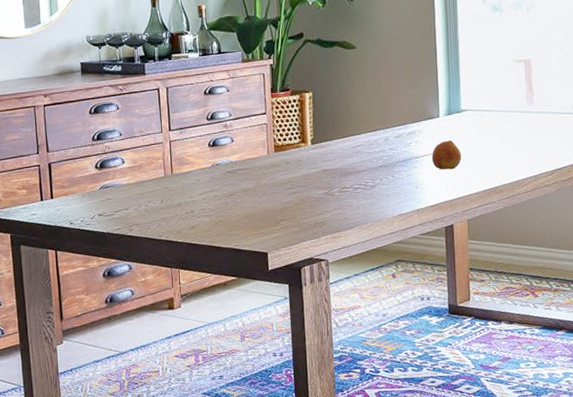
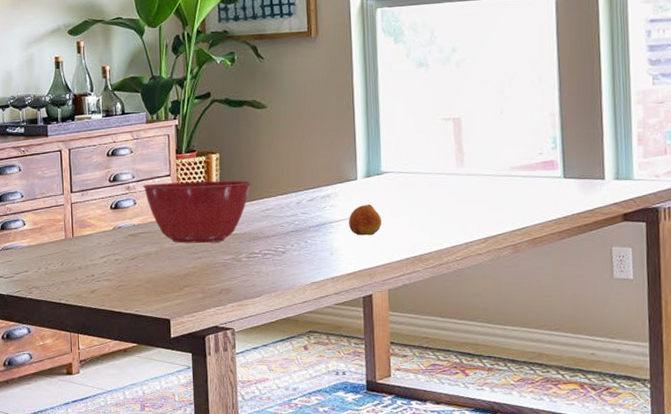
mixing bowl: none [239,118,343,179] -> present [143,180,252,244]

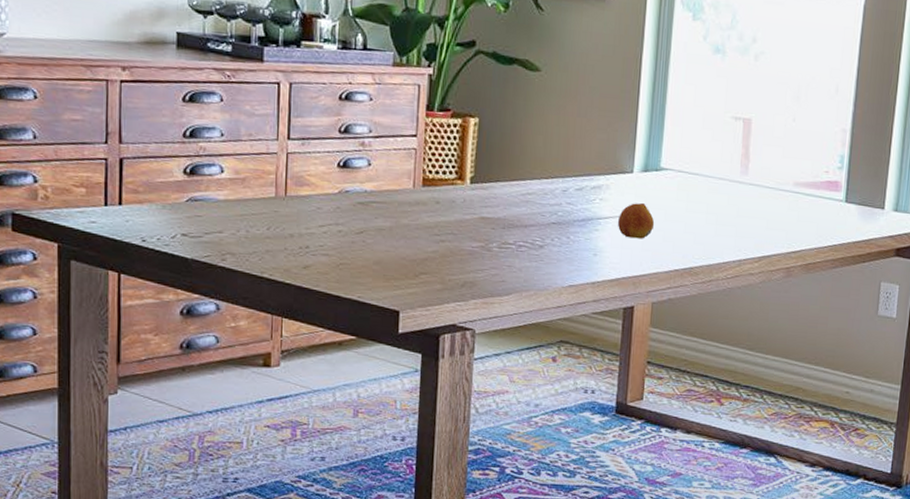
mixing bowl: present [143,180,252,244] -> none [381,142,513,225]

